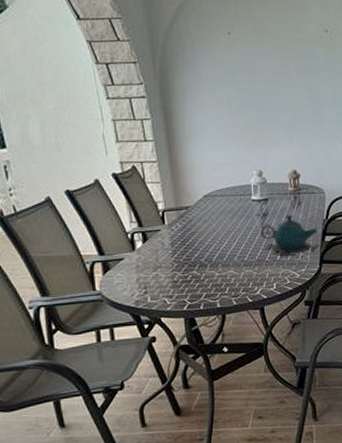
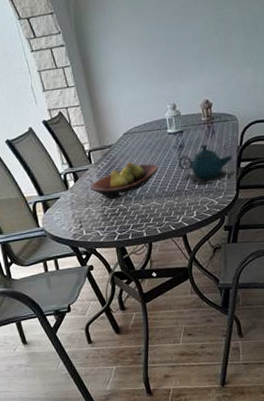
fruit bowl: none [160,227,239,265] -> present [90,162,158,199]

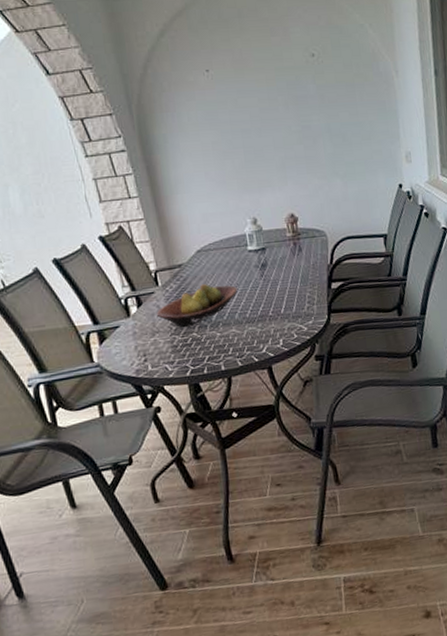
teapot: present [178,144,234,184] -> none [260,262,325,308]

